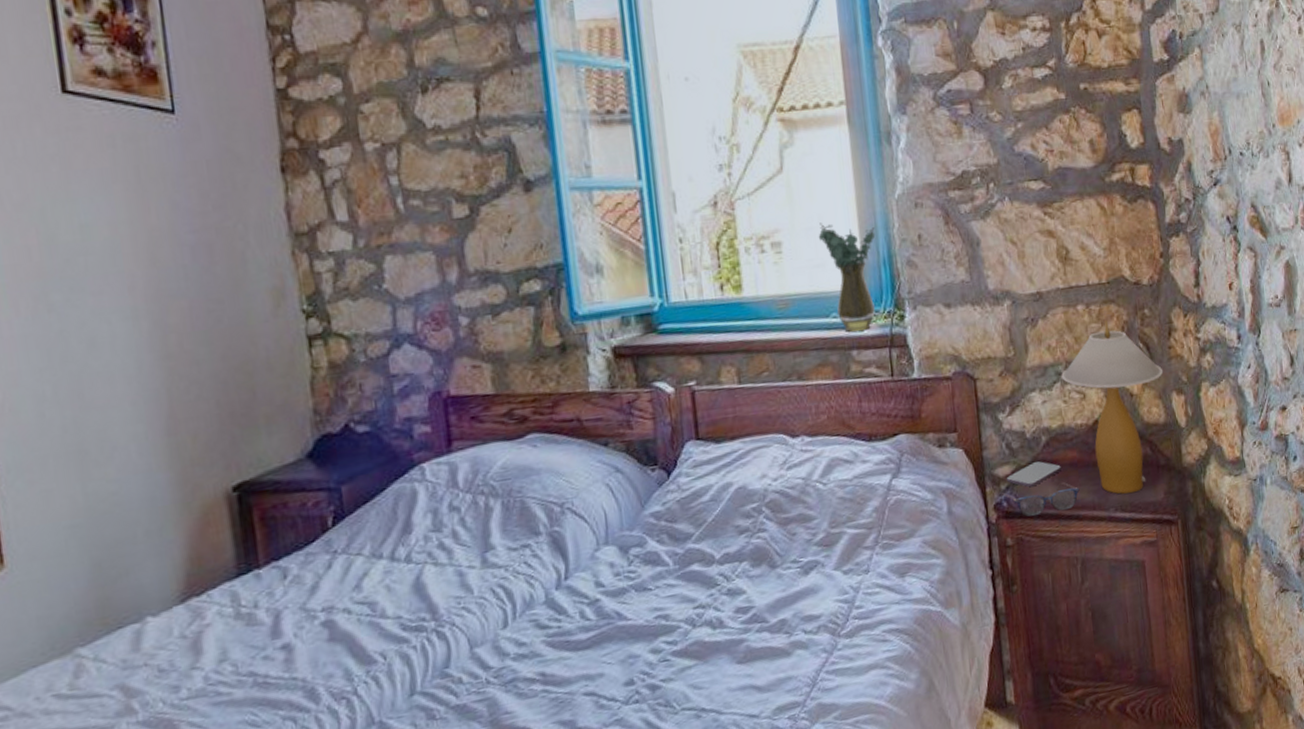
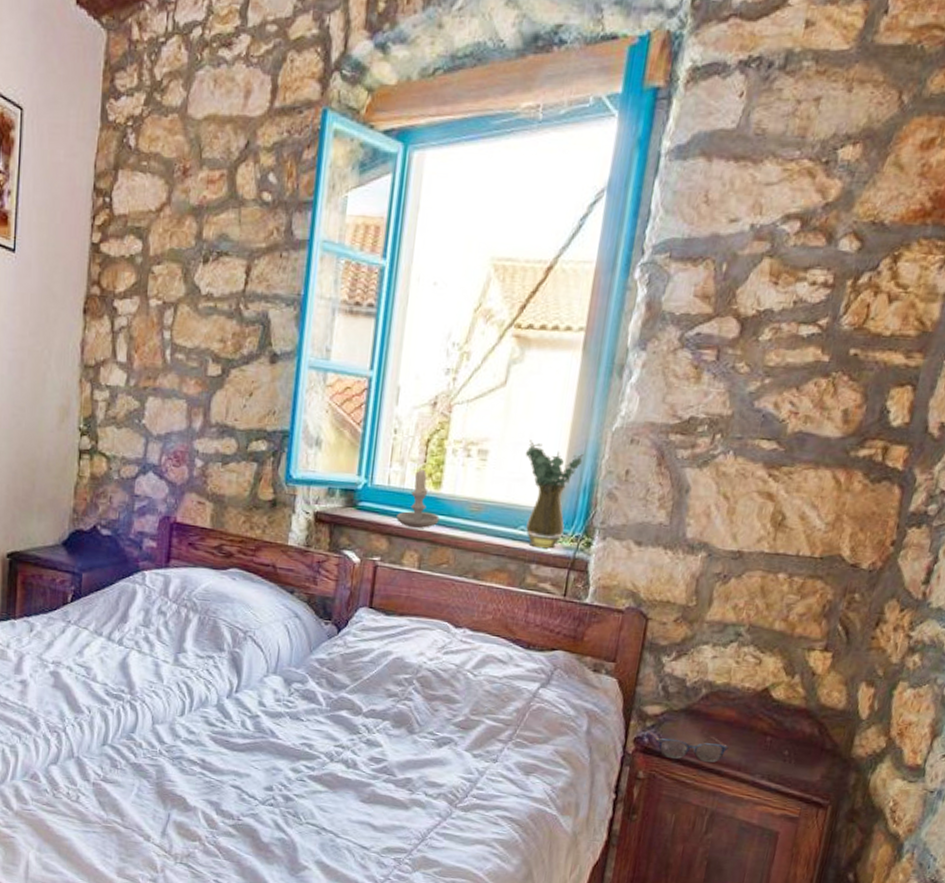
candle: none [703,273,749,341] -> present [396,467,440,528]
smartphone: present [1006,461,1061,488] -> none [653,710,715,732]
table lamp: present [1061,320,1164,495] -> none [740,595,858,767]

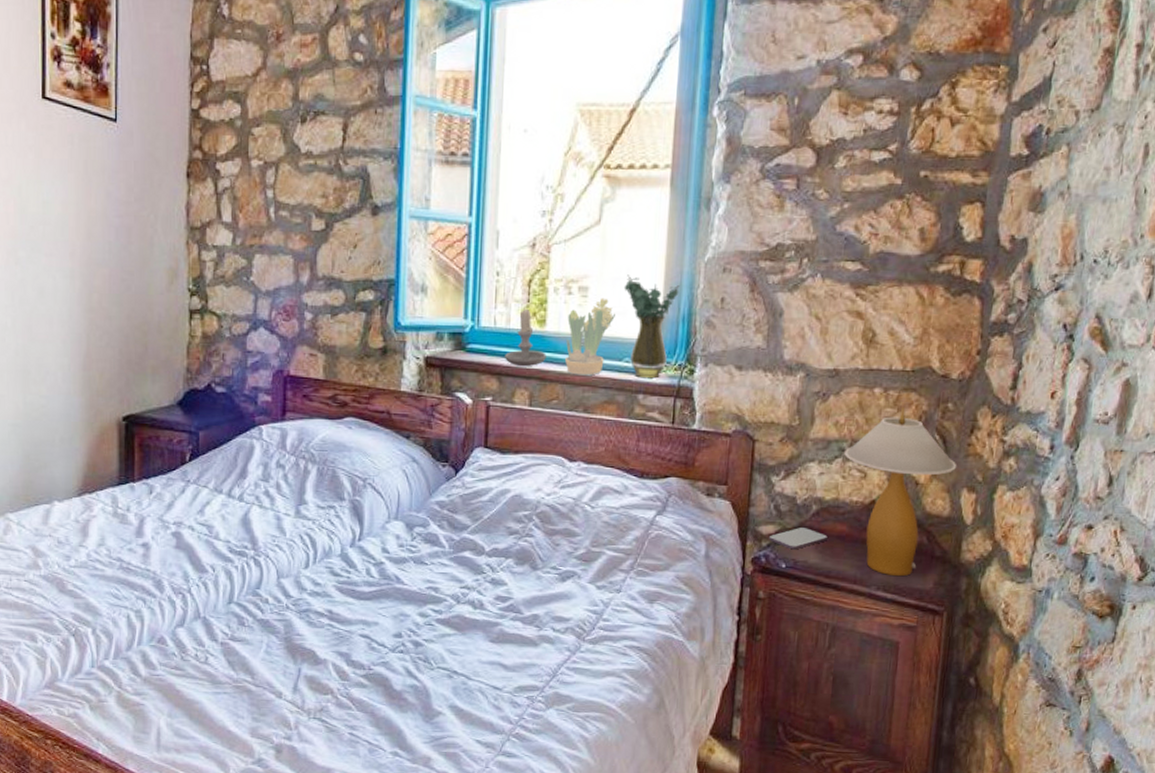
potted flower: none [458,462,514,542] -> present [565,297,615,376]
glasses: present [641,729,729,763] -> none [759,549,843,578]
smartphone: none [653,710,715,732] -> present [768,528,828,550]
table lamp: none [740,595,858,767] -> present [844,407,957,577]

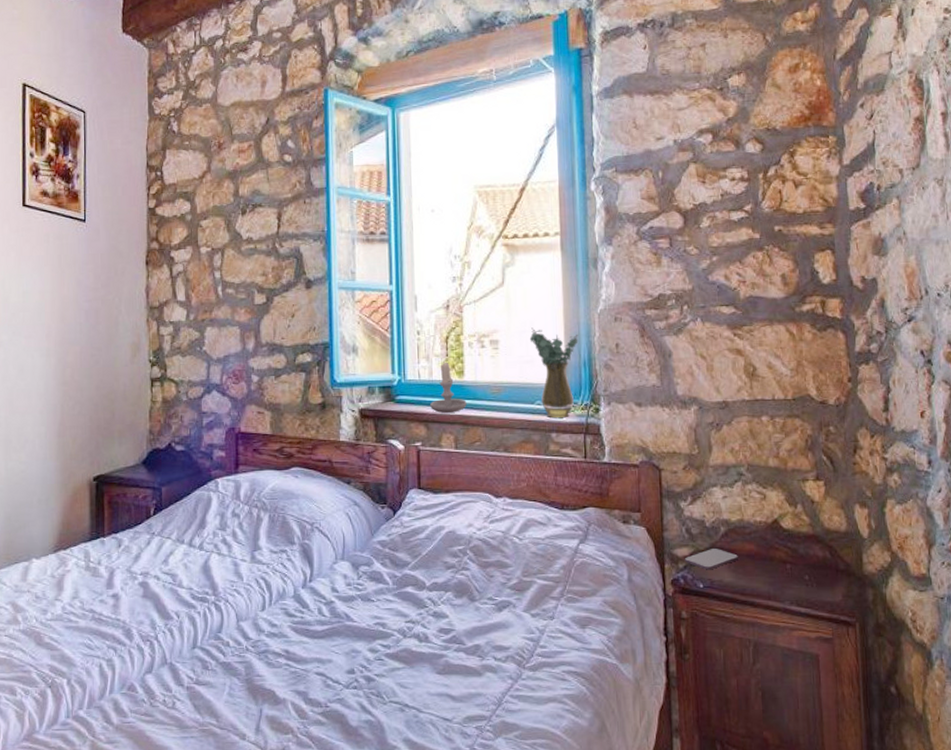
potted flower: present [565,297,615,376] -> none [483,349,524,419]
table lamp: present [844,407,957,577] -> none [743,432,847,591]

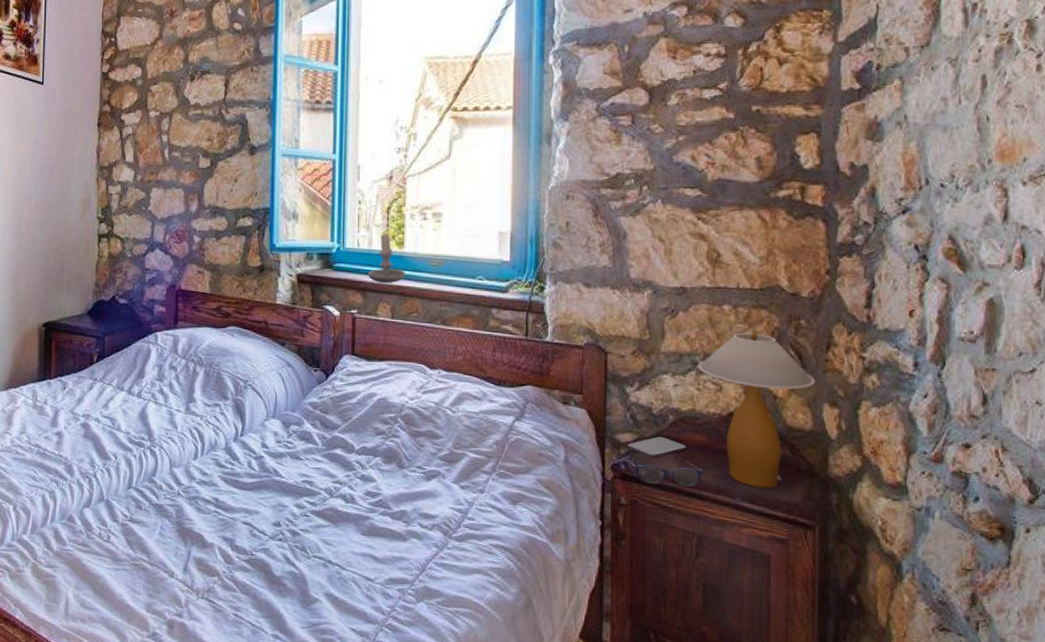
vase: present [529,327,579,418] -> none [474,202,526,295]
glasses: none [677,571,756,596] -> present [618,456,705,488]
table lamp: none [743,432,847,591] -> present [698,323,816,489]

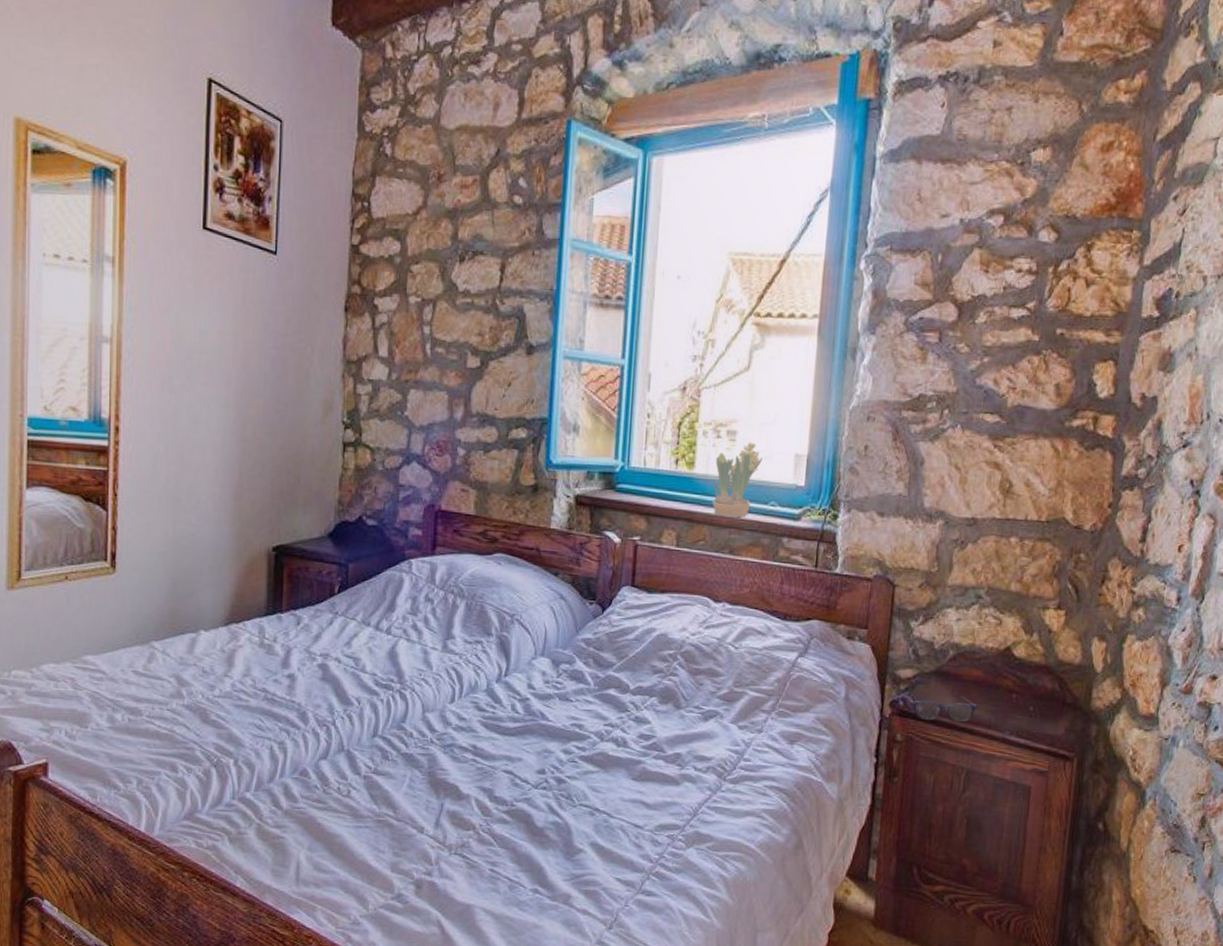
candle: present [368,231,406,283] -> none [654,449,694,507]
potted flower: none [423,222,467,292] -> present [712,442,762,518]
smartphone: present [627,437,687,458] -> none [906,672,964,694]
table lamp: present [698,323,816,489] -> none [981,557,1089,723]

